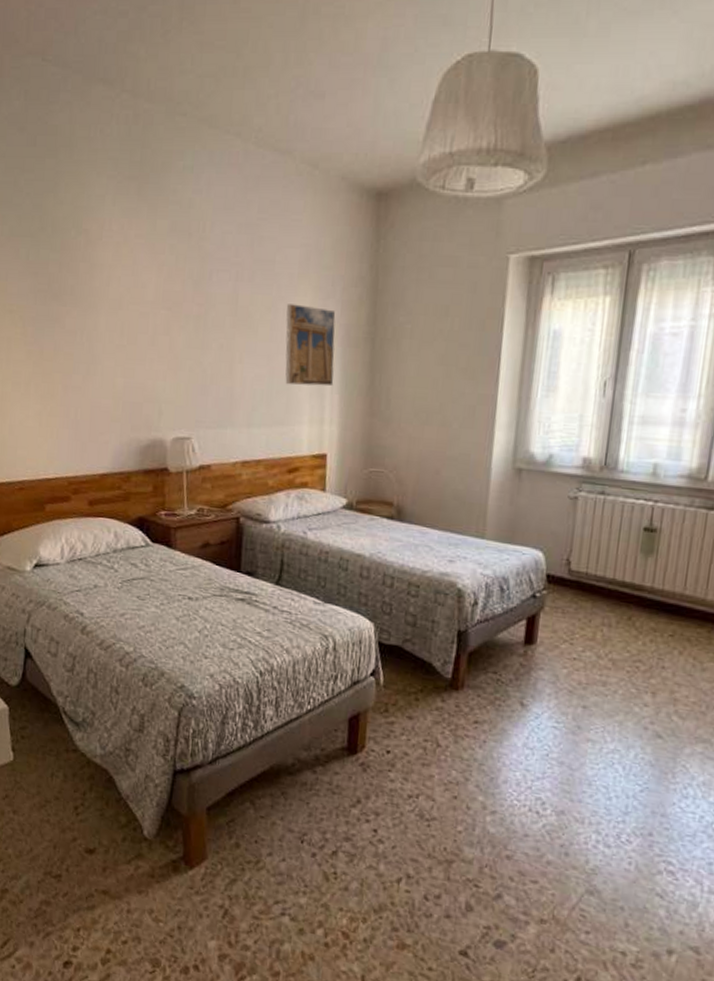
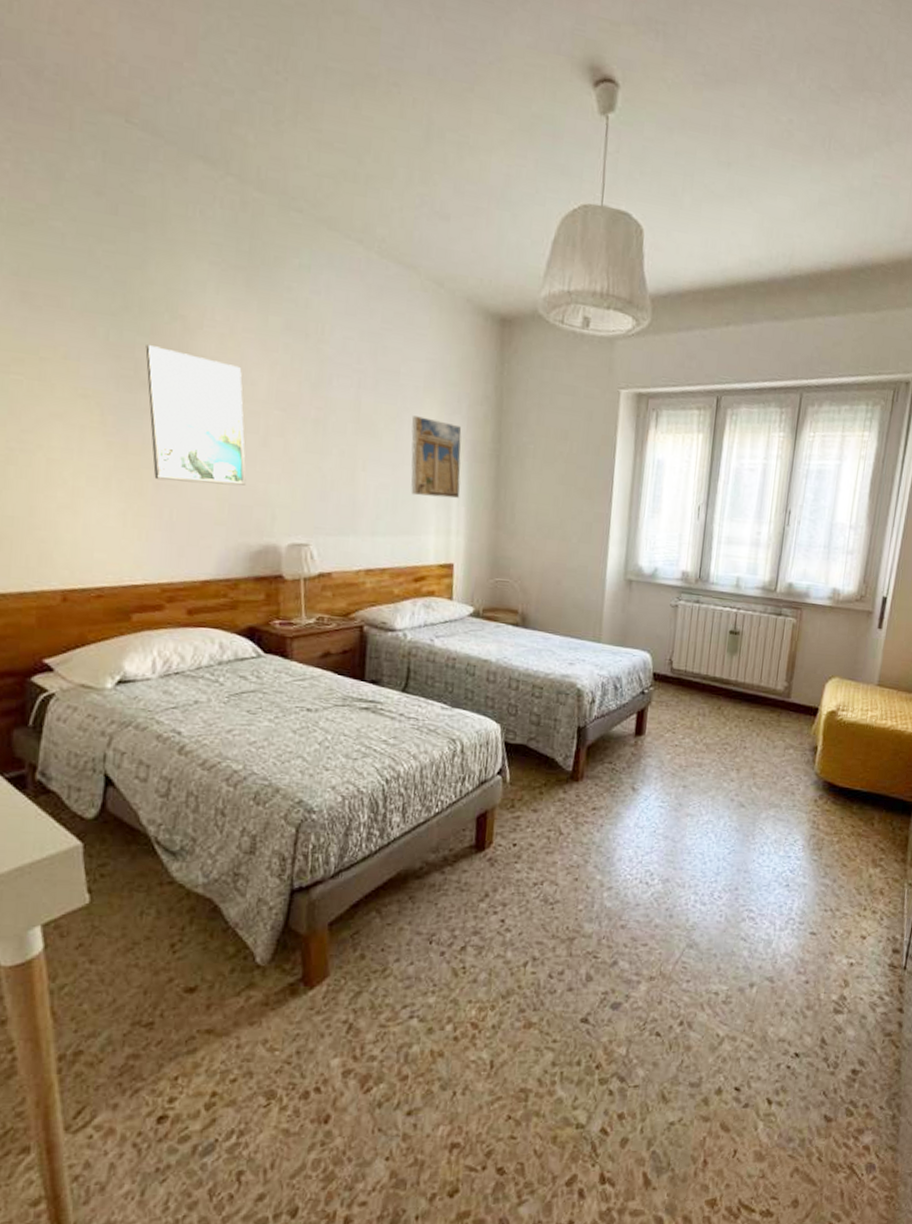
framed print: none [57,260,137,385] -> present [145,345,246,486]

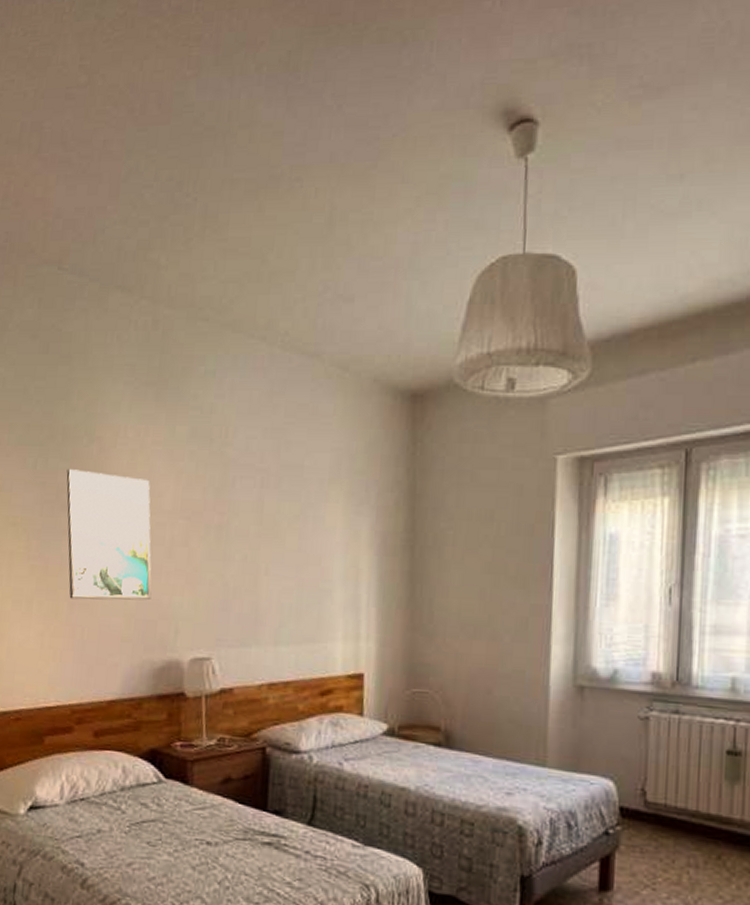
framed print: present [411,416,462,499] -> none [316,511,371,599]

